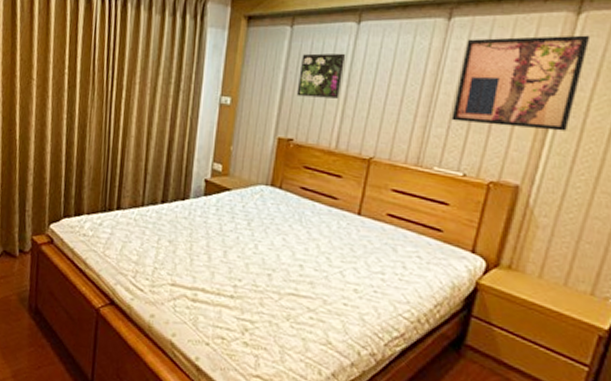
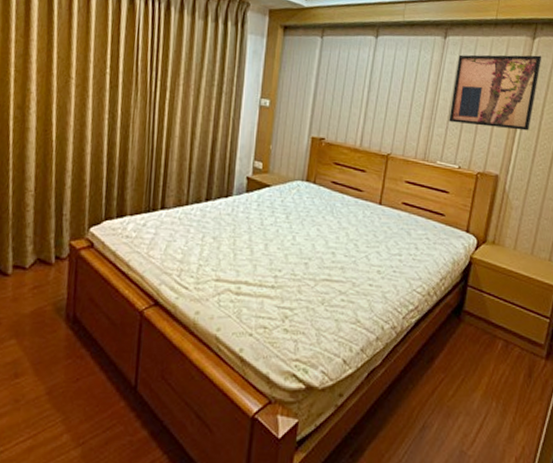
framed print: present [296,53,346,99] -> none [327,62,367,102]

